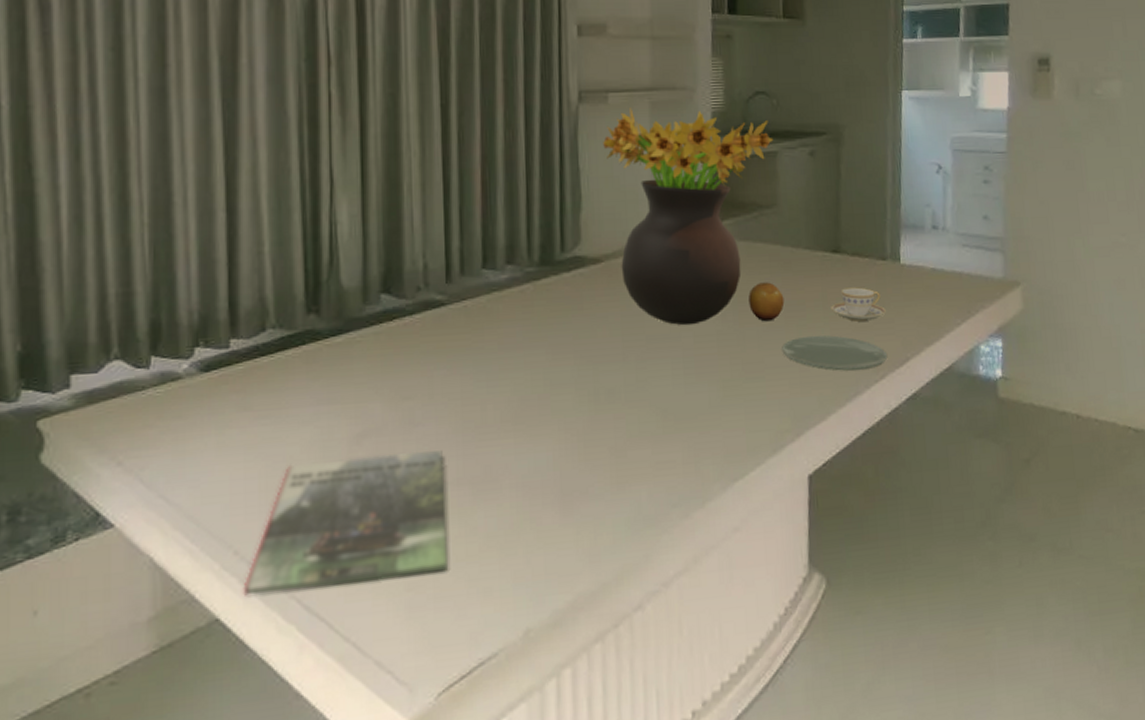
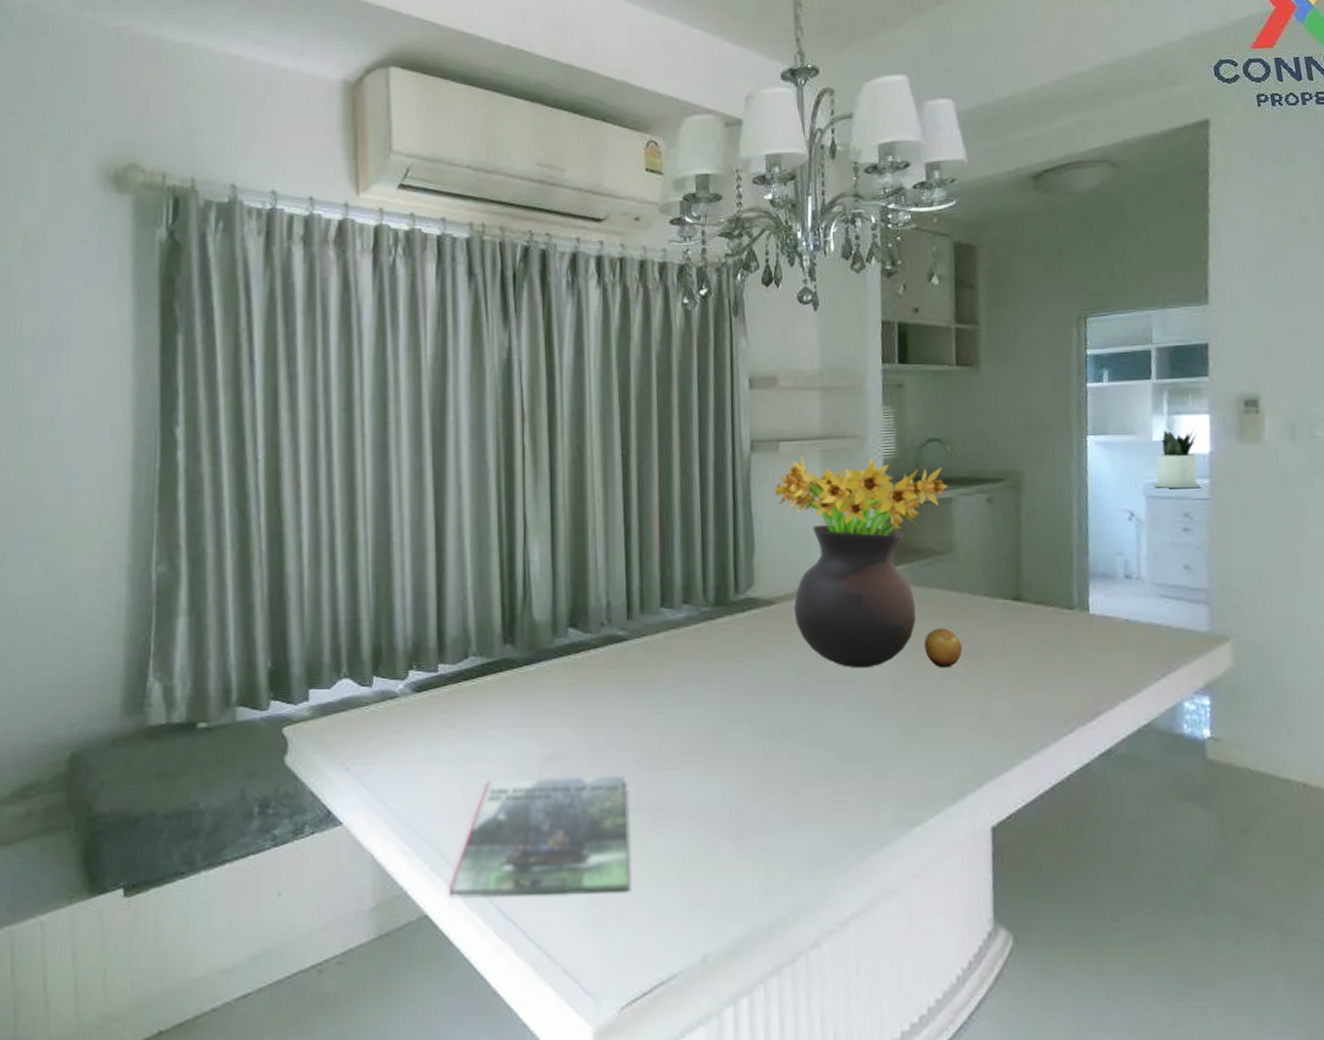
plate: present [782,335,888,371] -> none [960,684,1078,722]
teacup: present [831,287,886,322] -> none [1013,636,1074,672]
planter: none [959,86,1000,143] -> present [1153,430,1201,489]

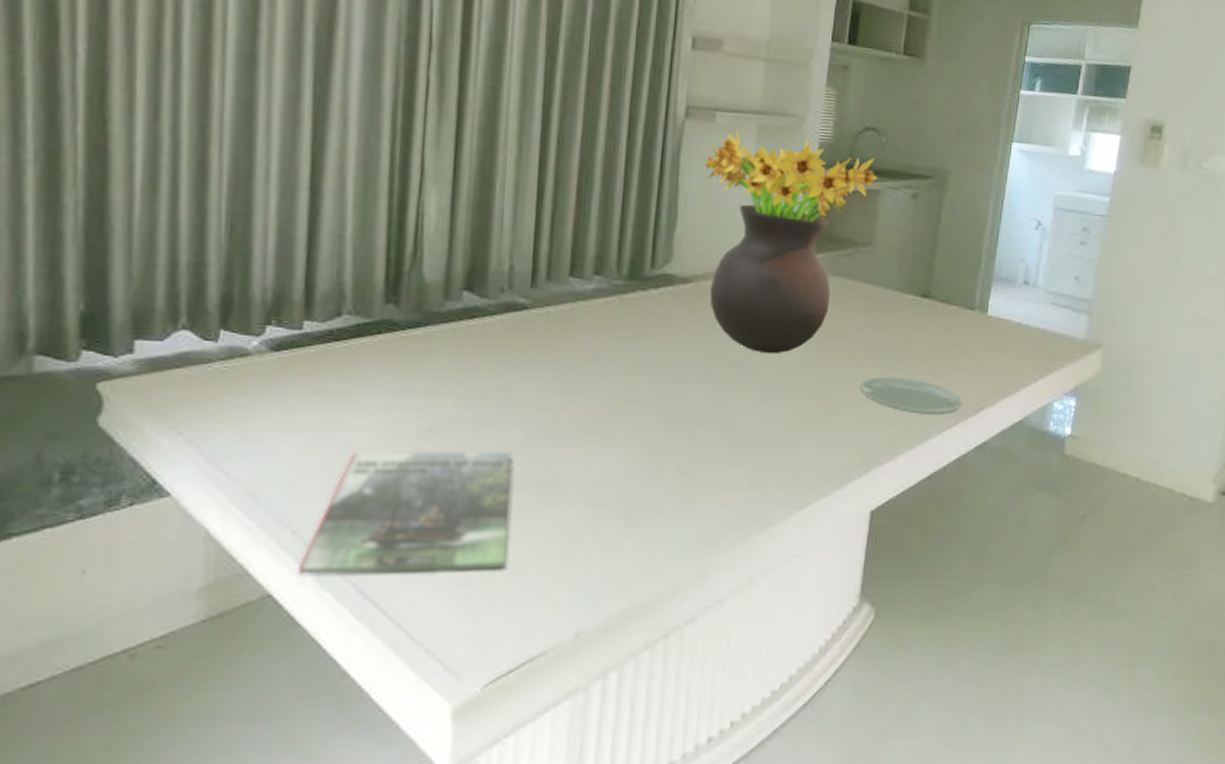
fruit: present [924,628,963,668] -> none [833,319,869,359]
plate: none [960,684,1078,722] -> present [860,376,963,414]
planter: present [1153,430,1201,489] -> none [1062,146,1107,205]

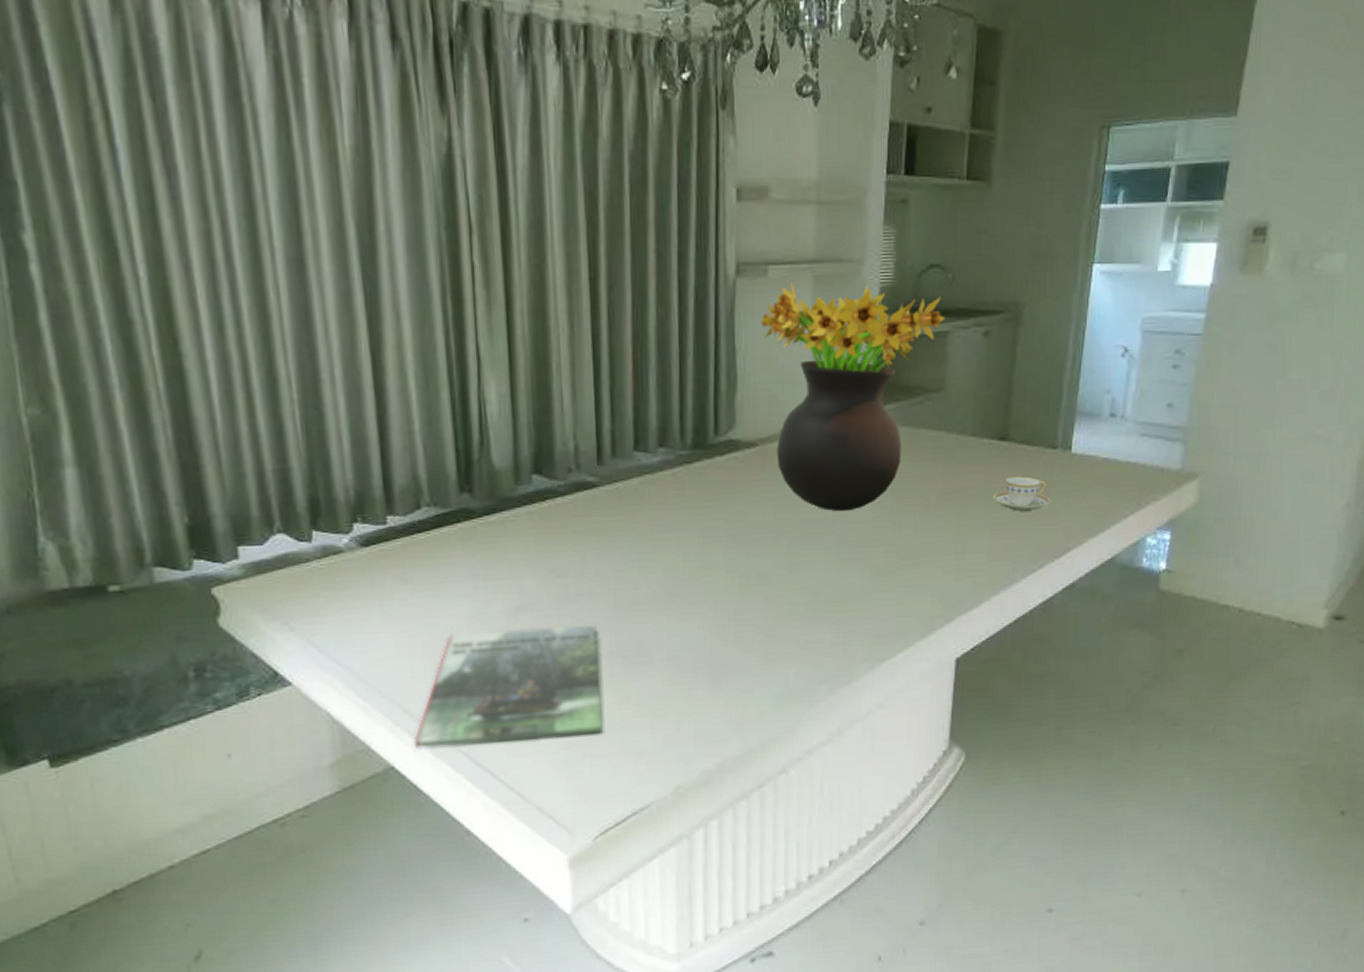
plate: present [860,376,963,414] -> none [938,524,1048,560]
teacup: none [913,333,967,368] -> present [993,476,1050,511]

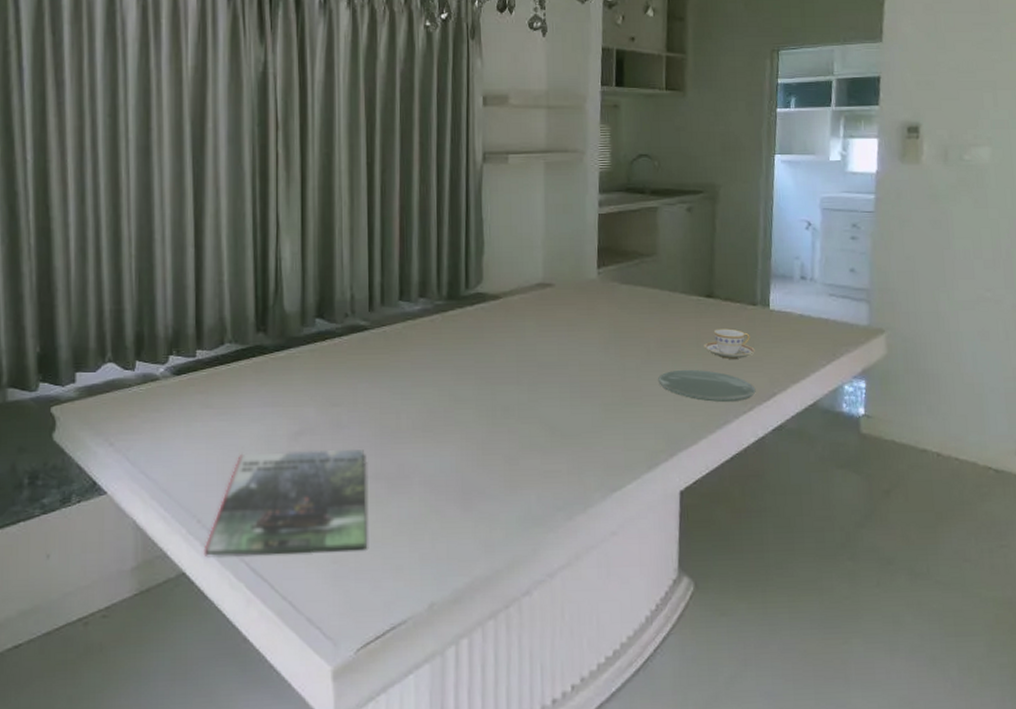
flower arrangement: present [761,282,946,512] -> none [503,167,655,356]
plate: none [938,524,1048,560] -> present [658,369,756,402]

